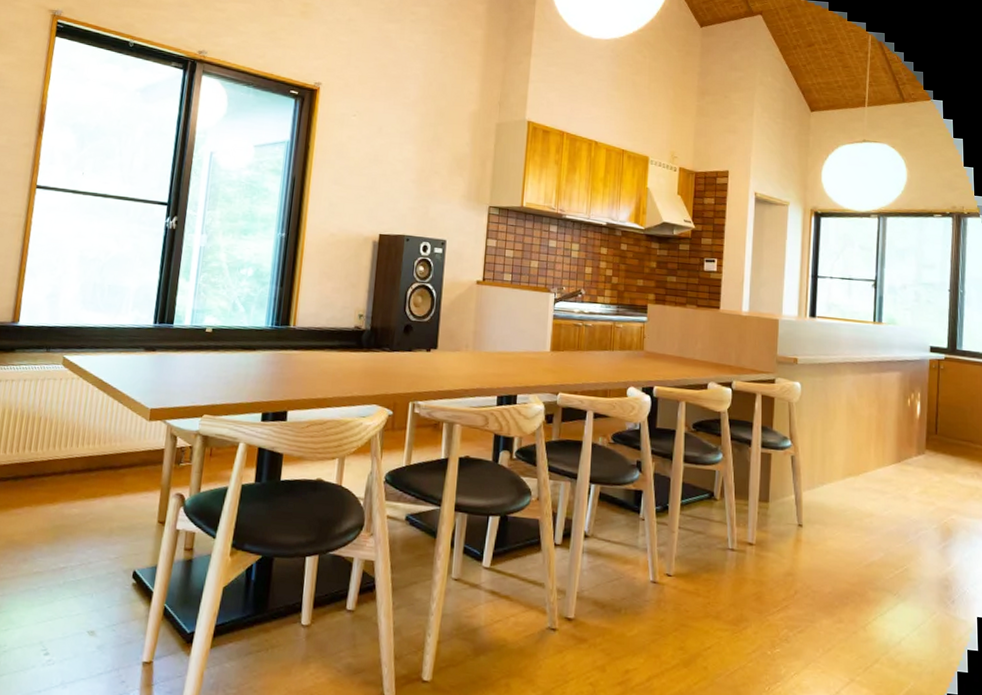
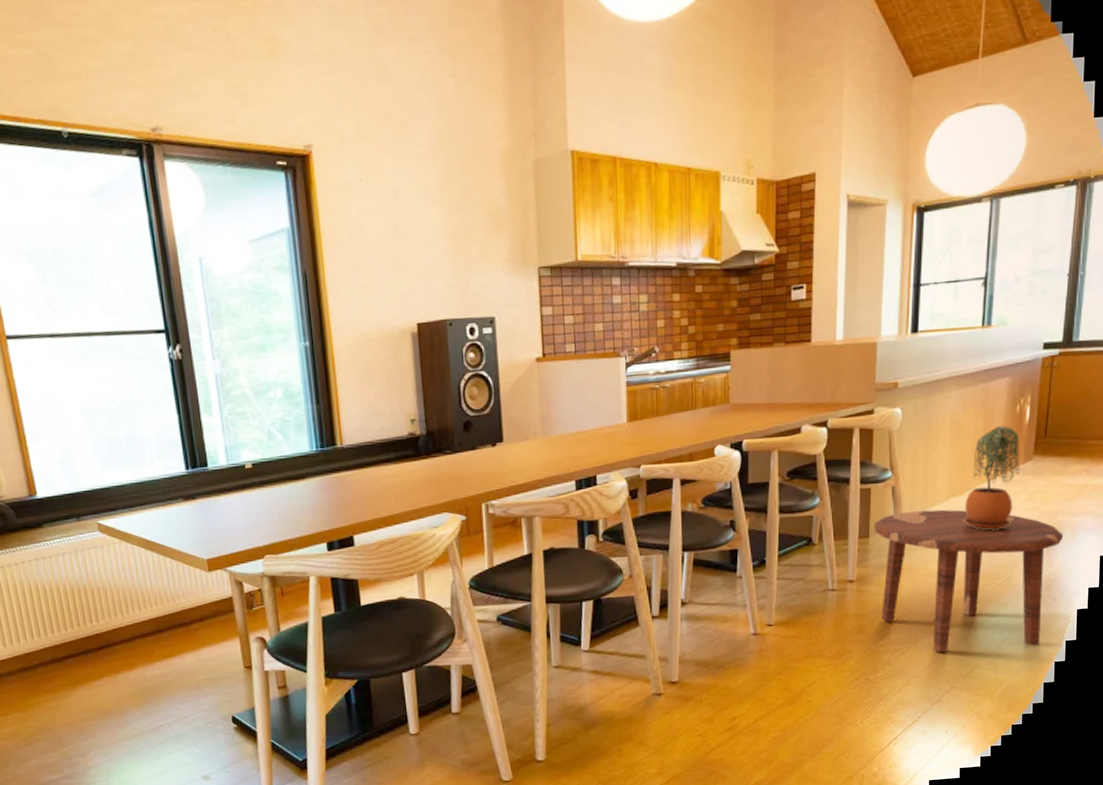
side table: none [773,482,959,650] -> present [873,509,1064,652]
potted plant: none [860,416,913,518] -> present [963,426,1020,531]

